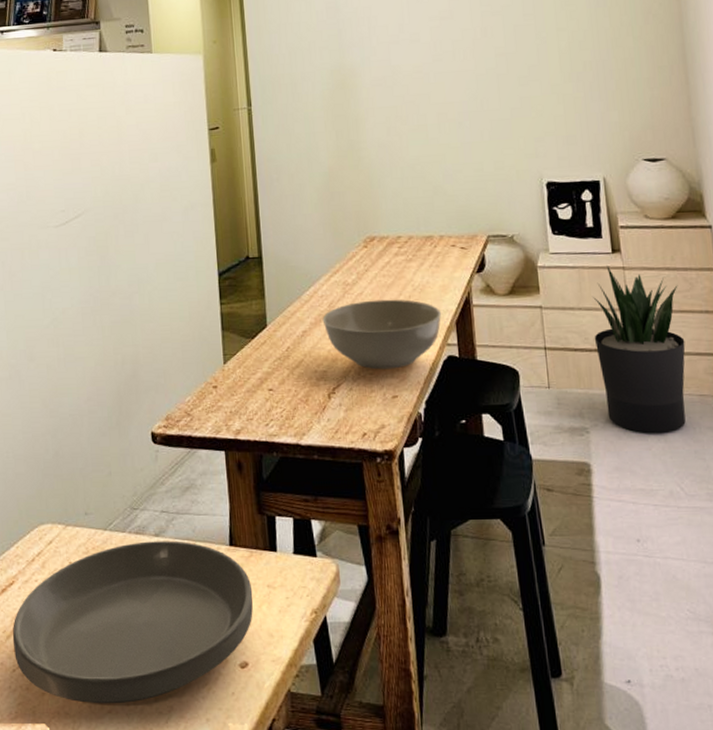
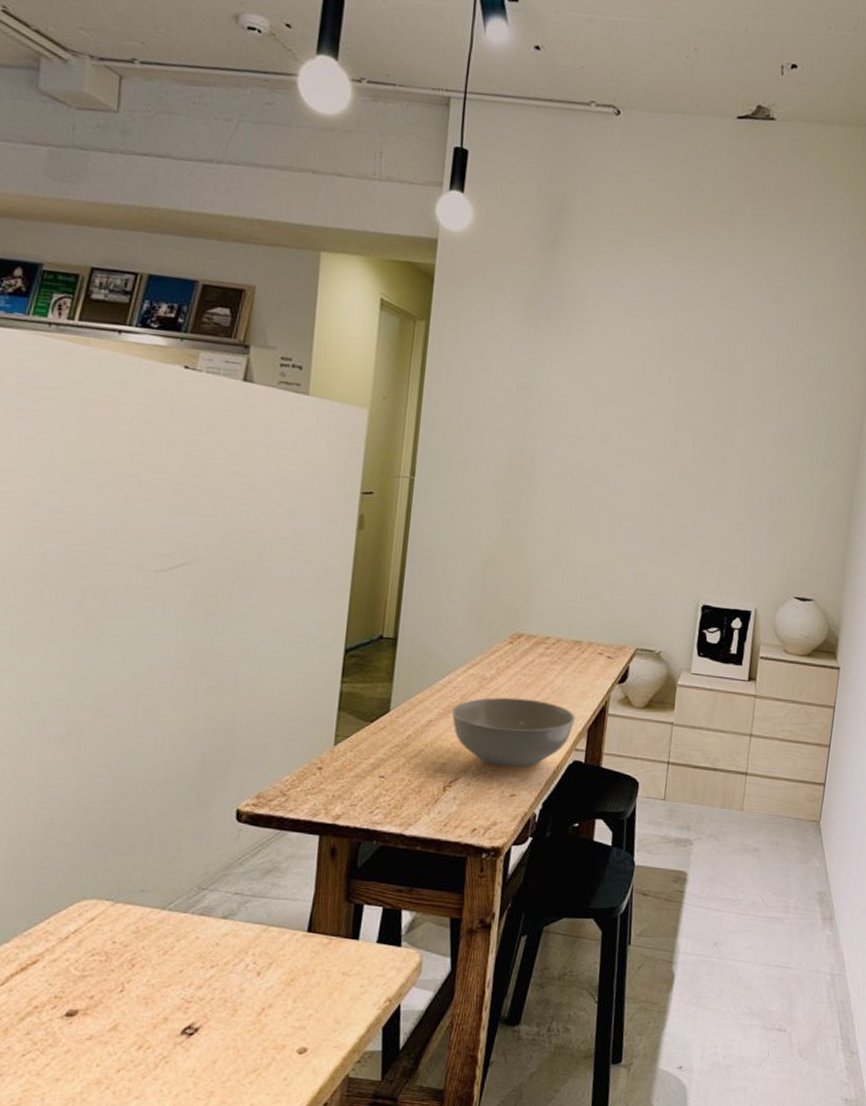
saucer: present [12,541,254,704] -> none [26,923,326,1090]
planter: present [593,265,686,434] -> none [712,691,799,850]

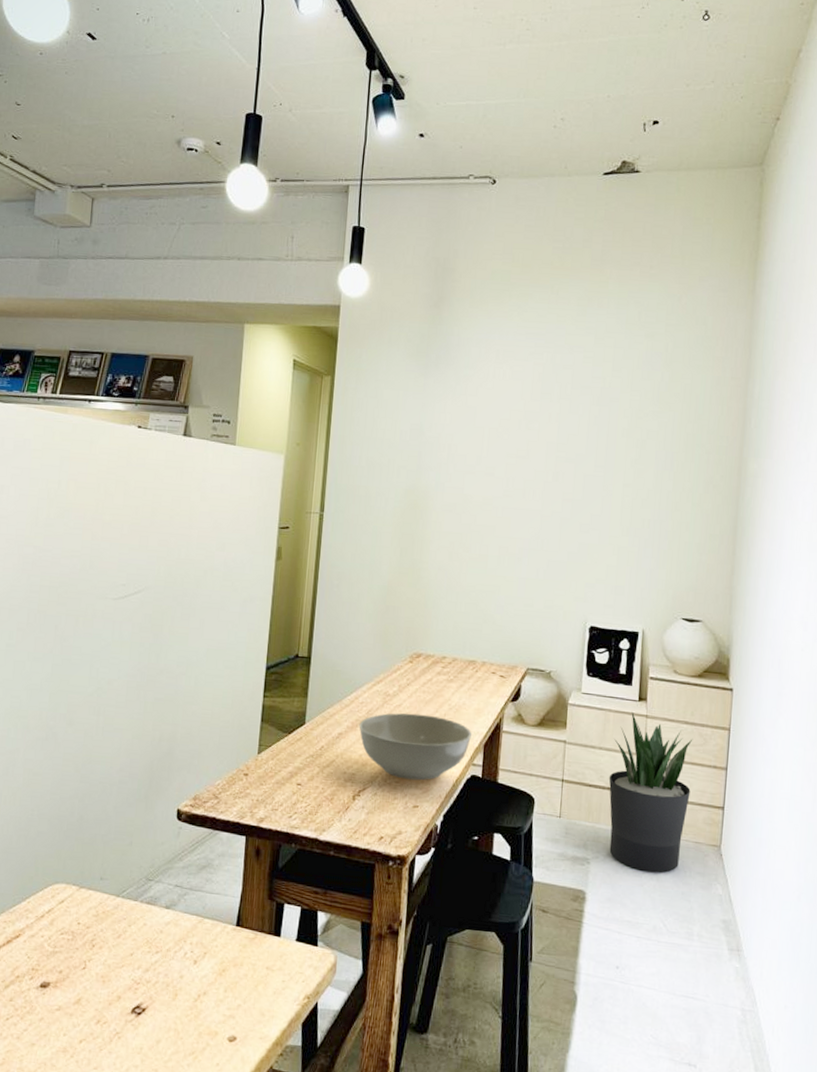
planter: none [712,691,799,850] -> present [608,711,693,873]

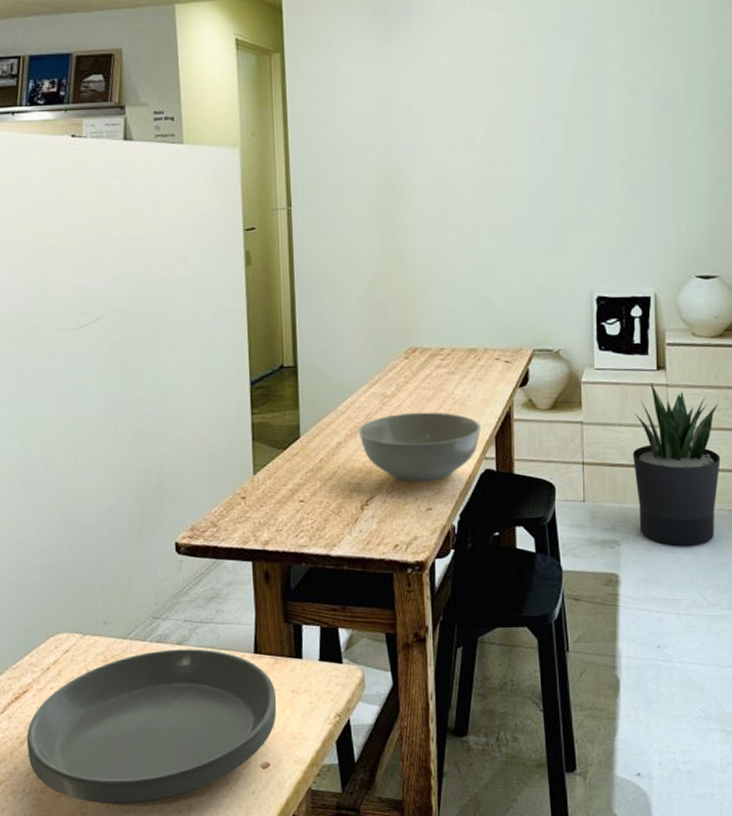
saucer: none [10,912,252,1062] -> present [26,649,277,805]

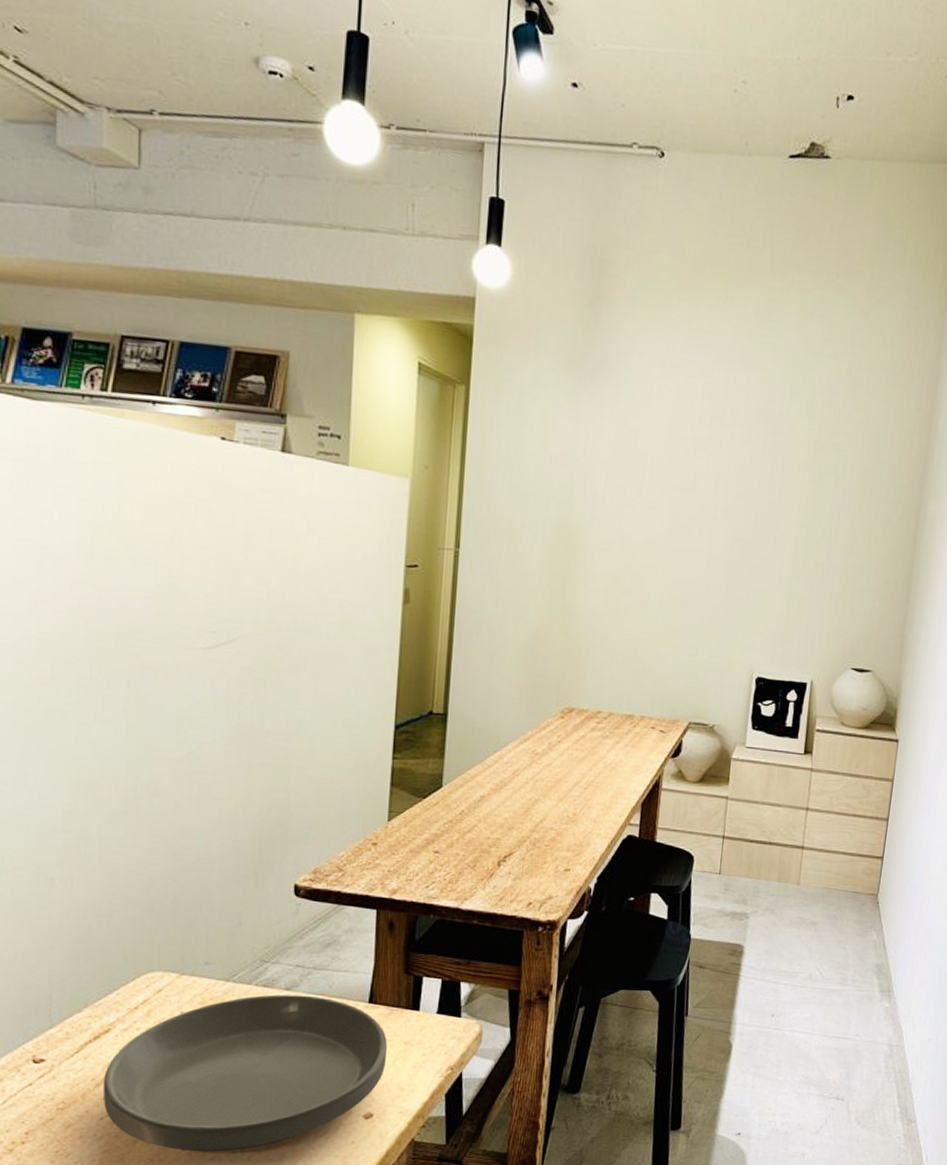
bowl: present [358,412,482,483] -> none [504,772,630,843]
planter: present [632,381,721,547] -> none [768,764,857,924]

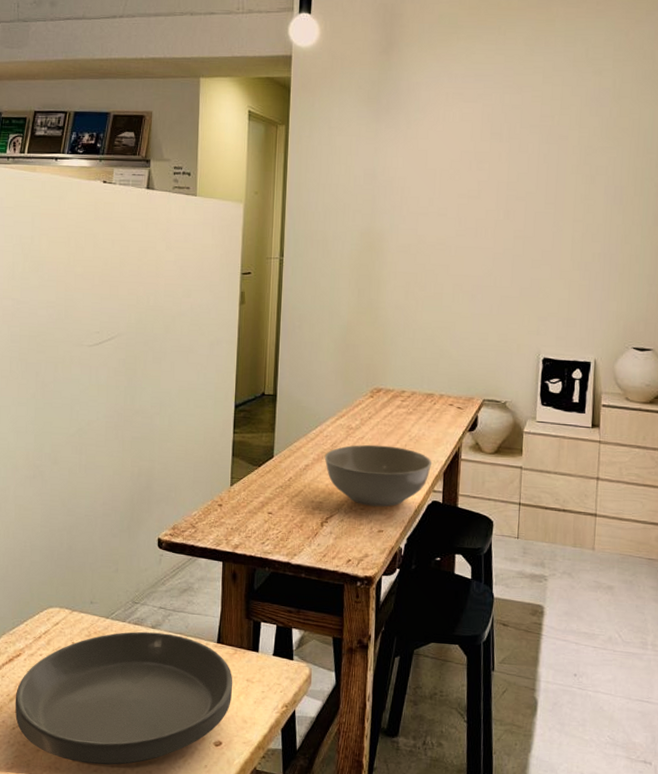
bowl: none [504,772,630,843] -> present [324,444,433,507]

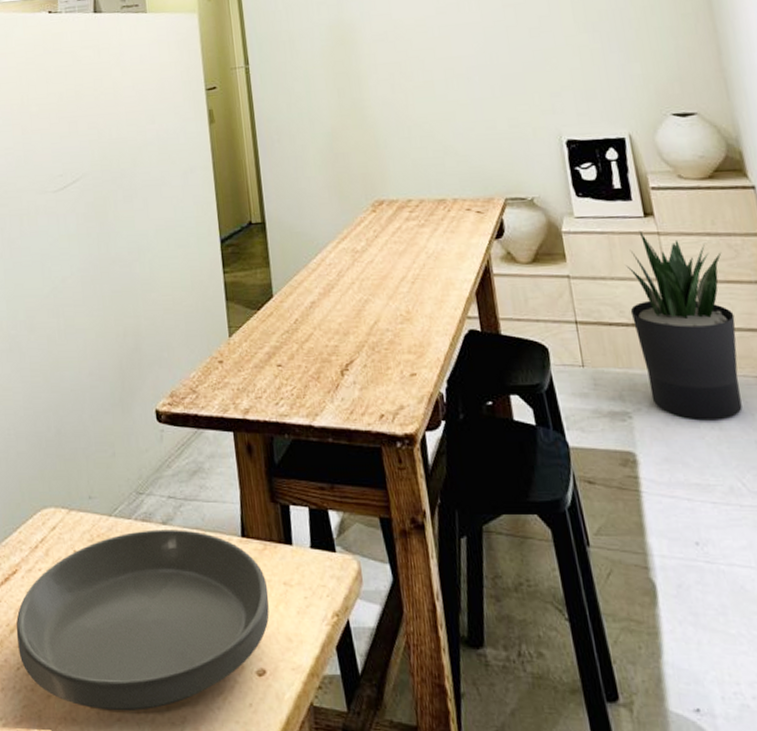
bowl: present [324,444,433,507] -> none [331,267,460,345]
planter: none [564,437,645,588] -> present [626,230,742,421]

